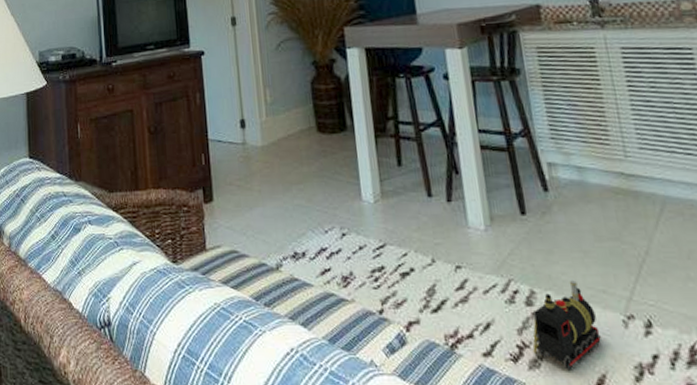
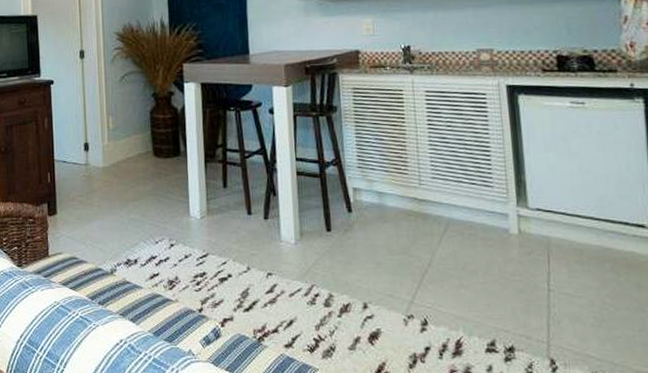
toy train: present [532,279,601,371] -> none [327,285,384,359]

